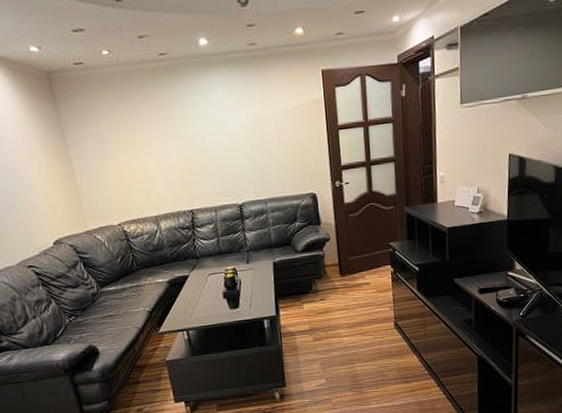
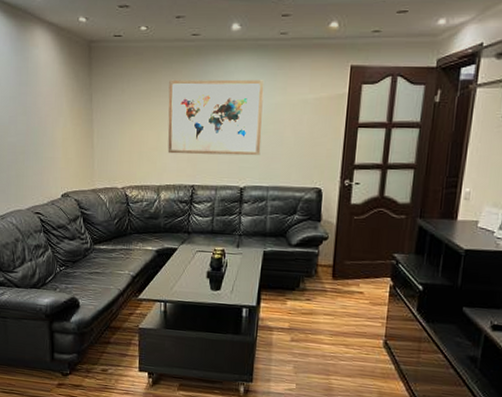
wall art: none [145,94,252,182] -> present [167,79,265,156]

